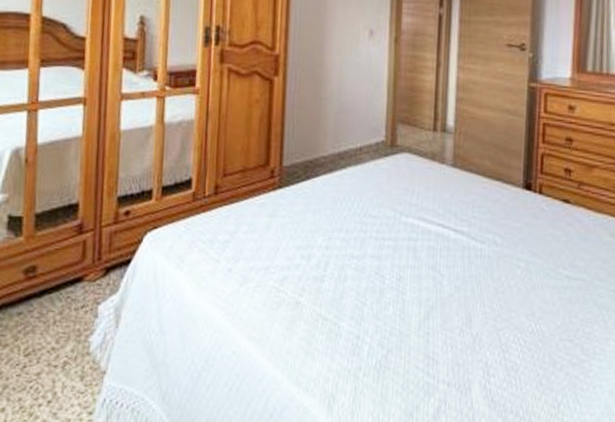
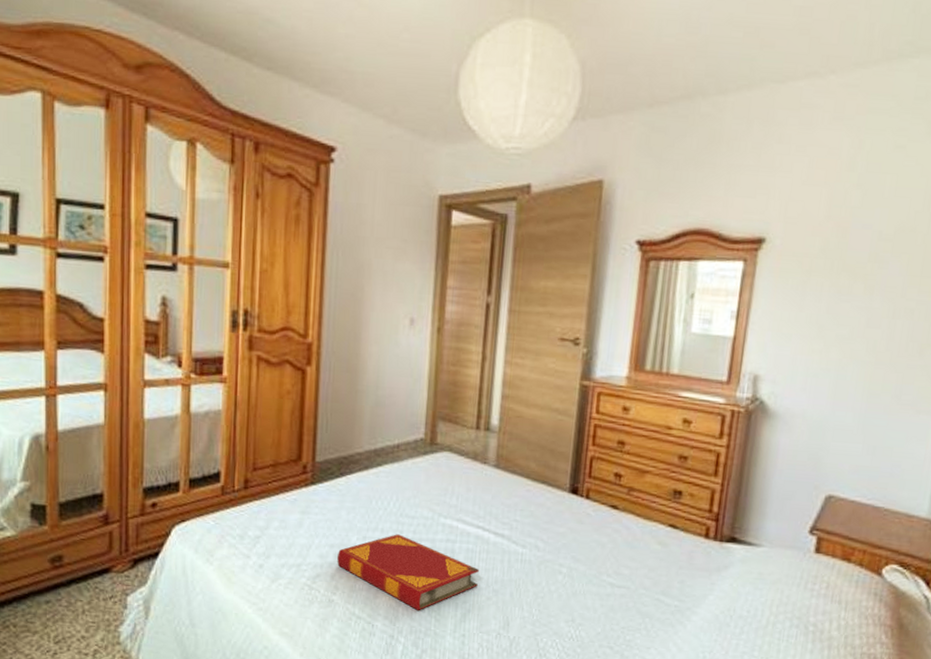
hardback book: none [304,234,440,311] -> present [337,534,479,611]

